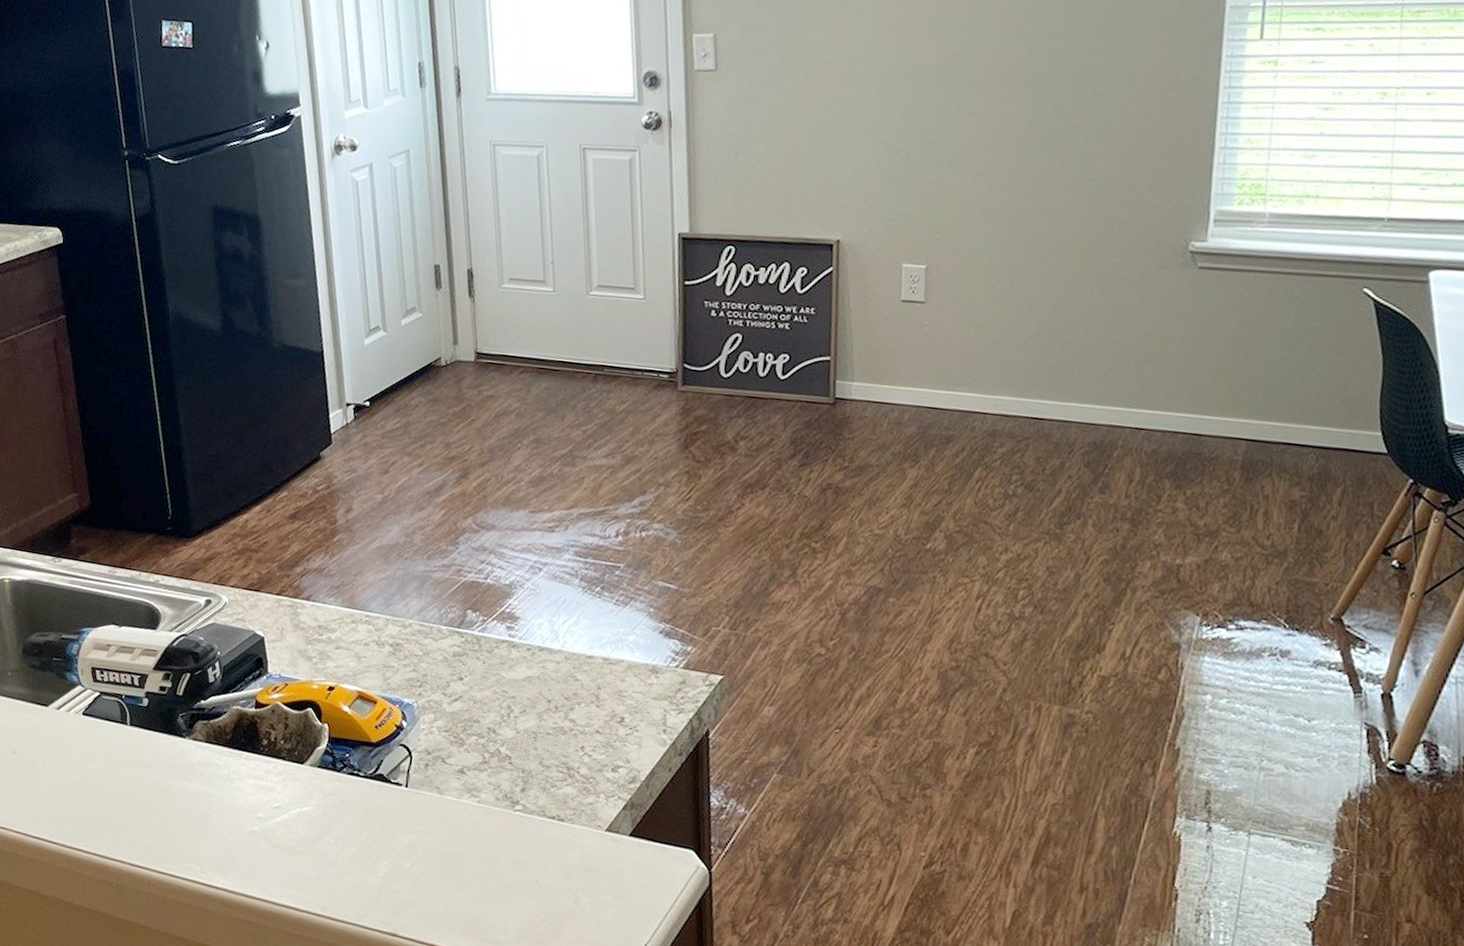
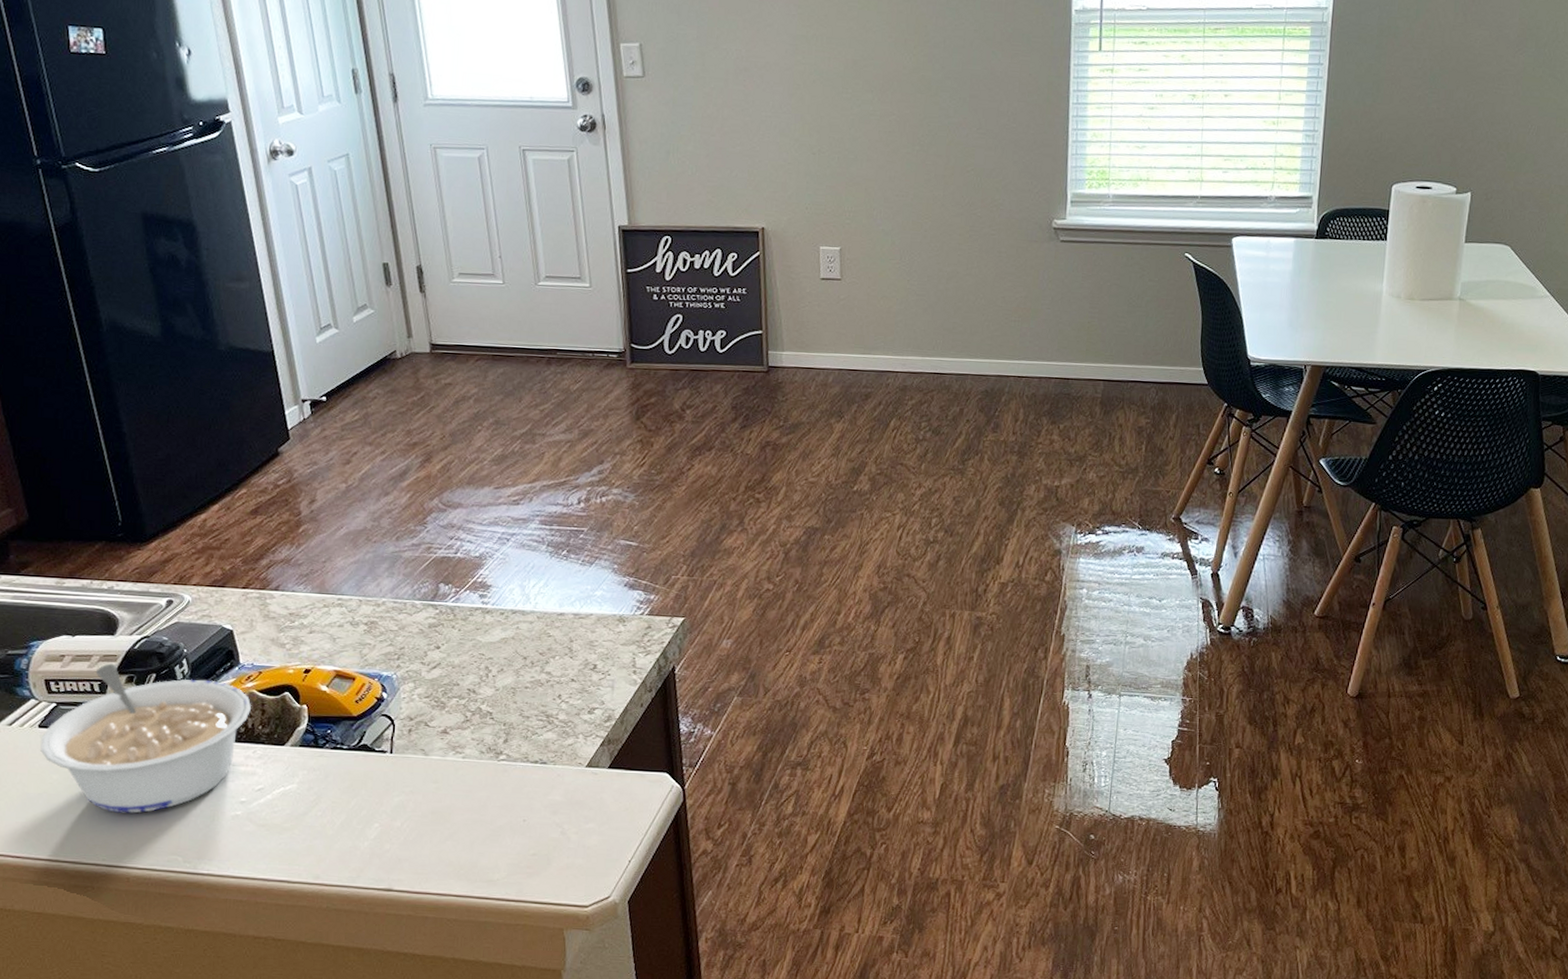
legume: none [82,658,276,816] -> present [40,663,252,814]

